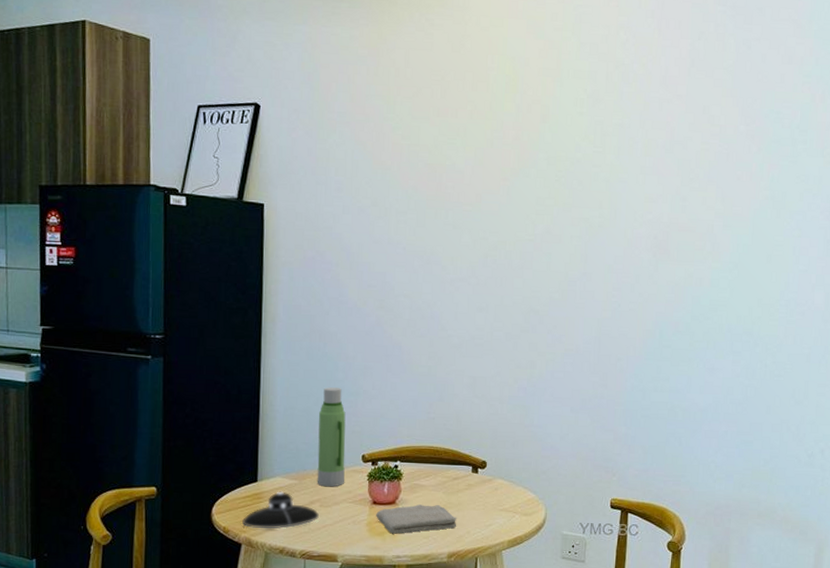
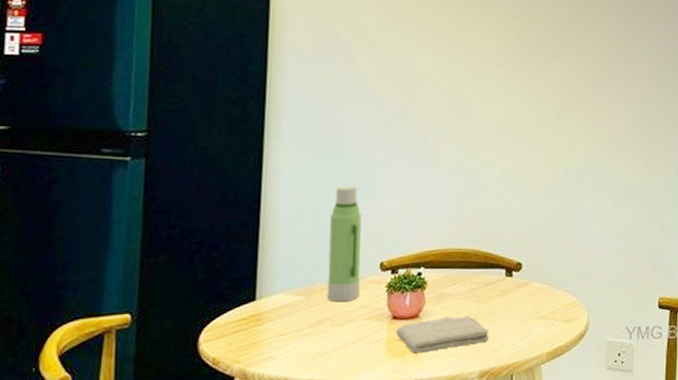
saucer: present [242,491,319,529] -> none [236,310,329,358]

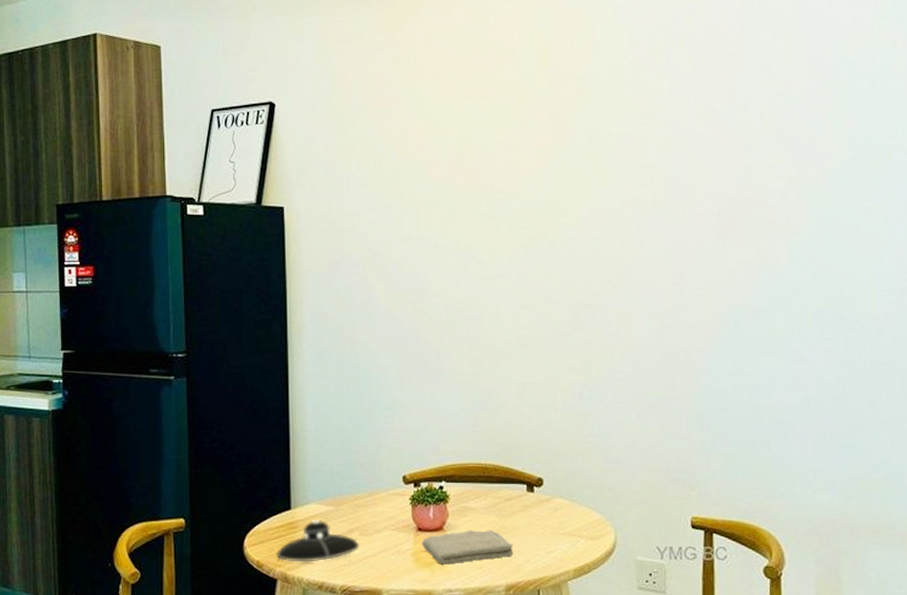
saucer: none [236,310,329,358] -> present [277,519,359,562]
water bottle: present [327,186,362,302] -> none [354,402,385,513]

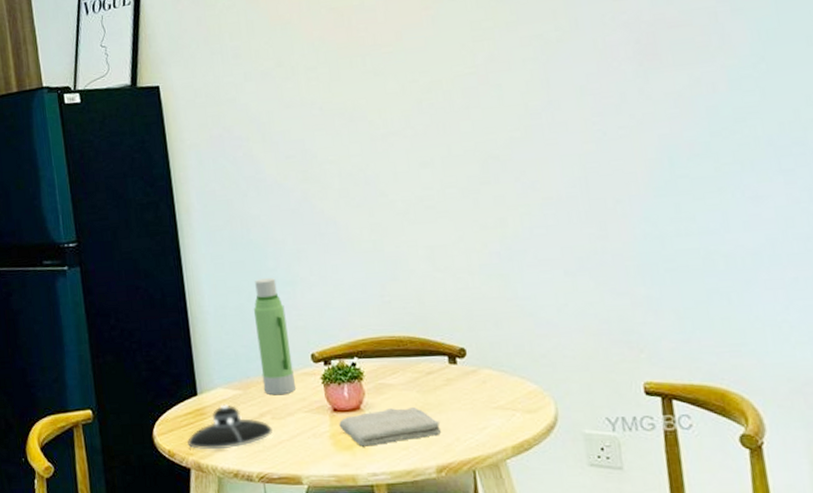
water bottle: none [354,402,385,513] -> present [254,278,296,396]

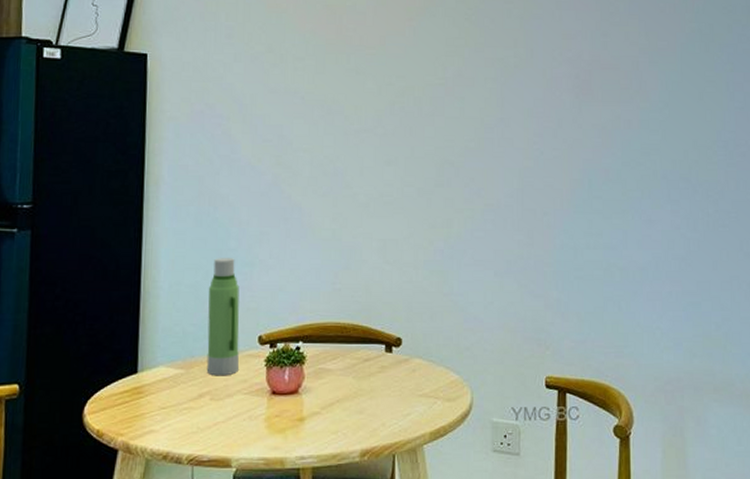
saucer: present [187,404,273,450] -> none [119,383,209,431]
washcloth: present [339,407,442,447] -> none [276,393,370,430]

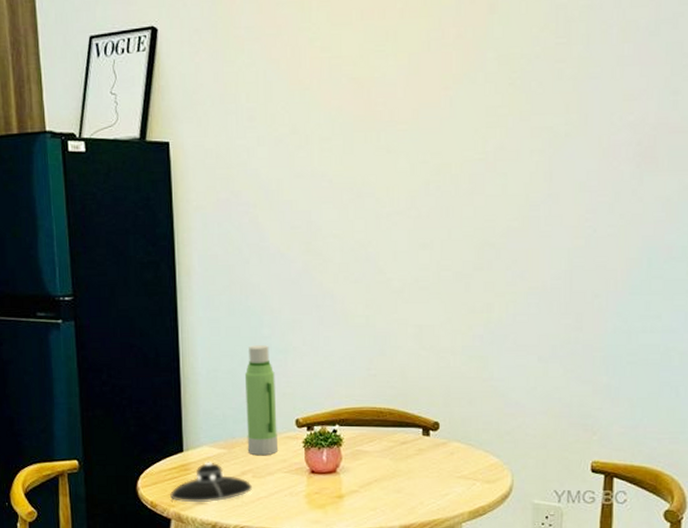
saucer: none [119,383,209,431] -> present [170,462,252,503]

